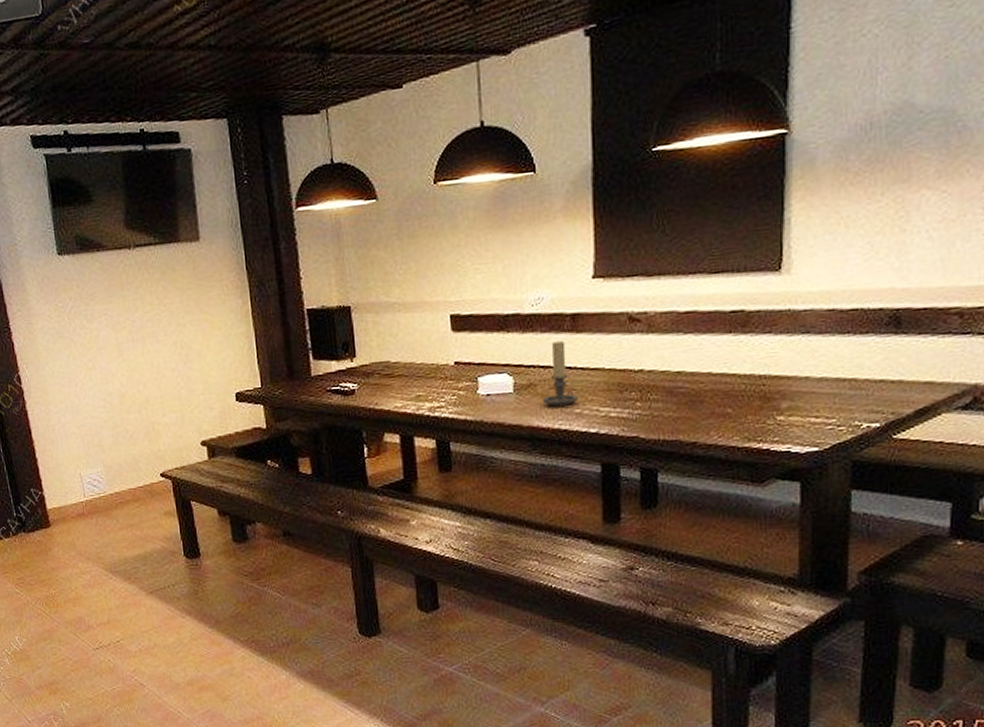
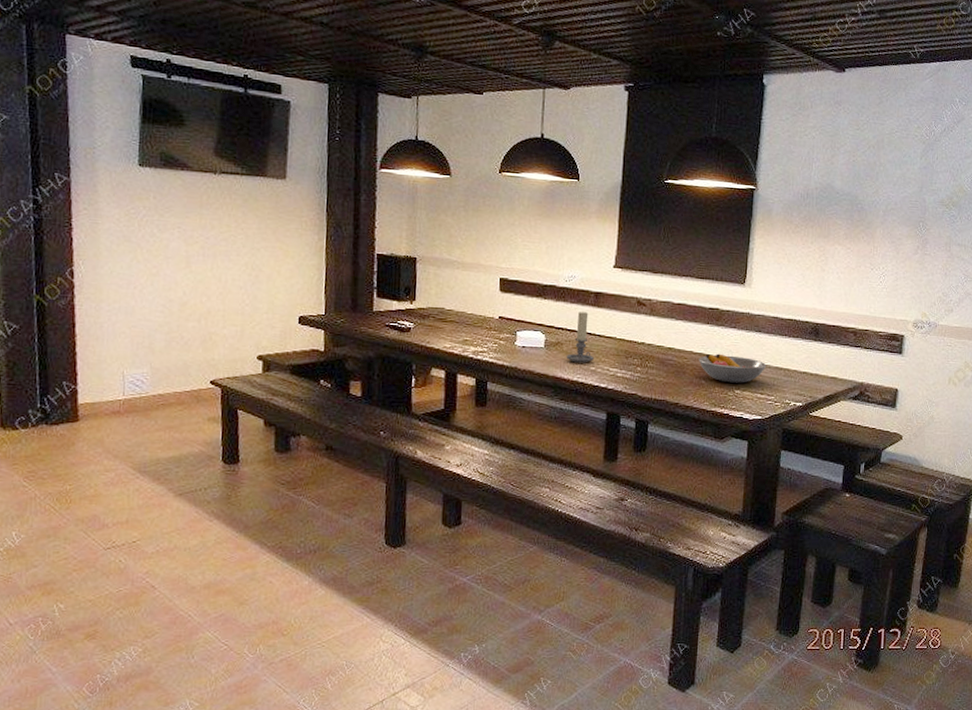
fruit bowl: none [720,370,822,408] -> present [698,353,767,383]

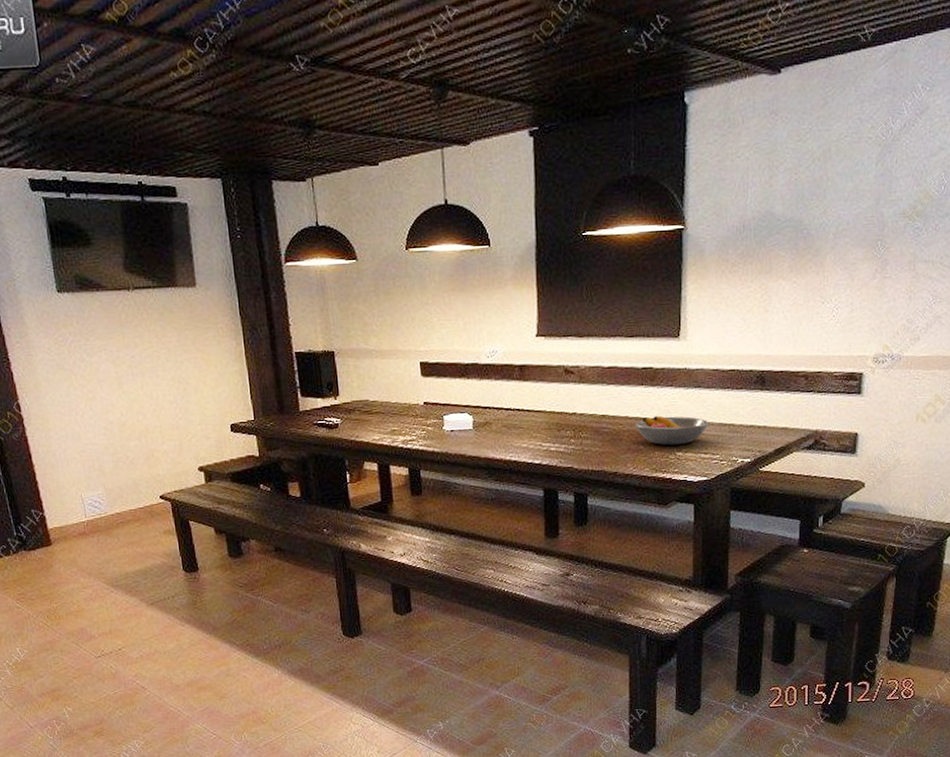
candle holder: present [566,312,594,363] -> none [496,387,525,442]

